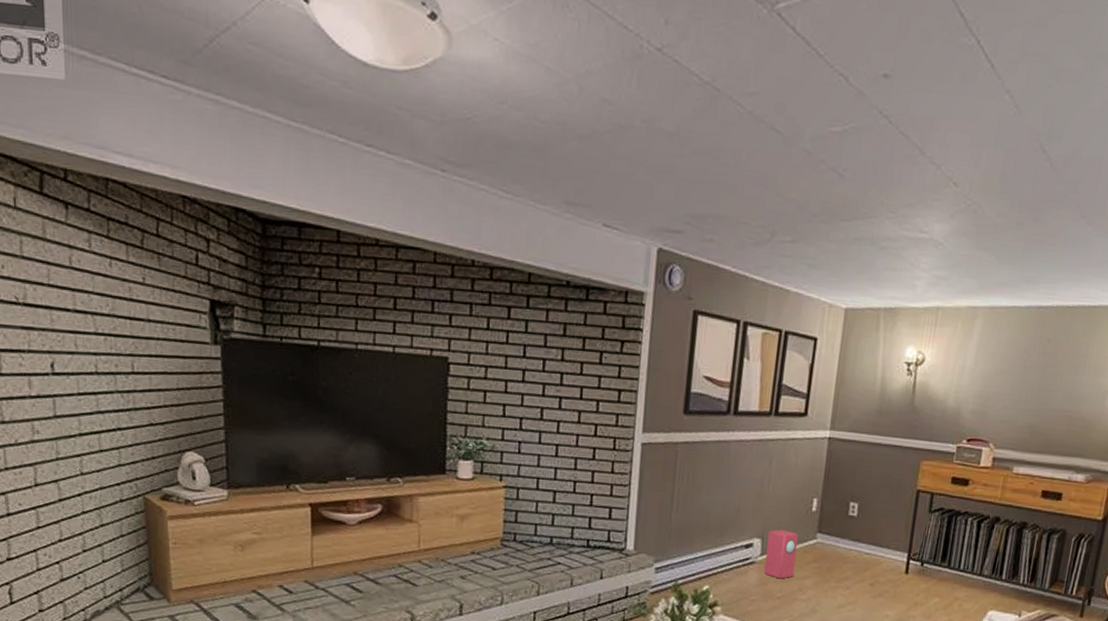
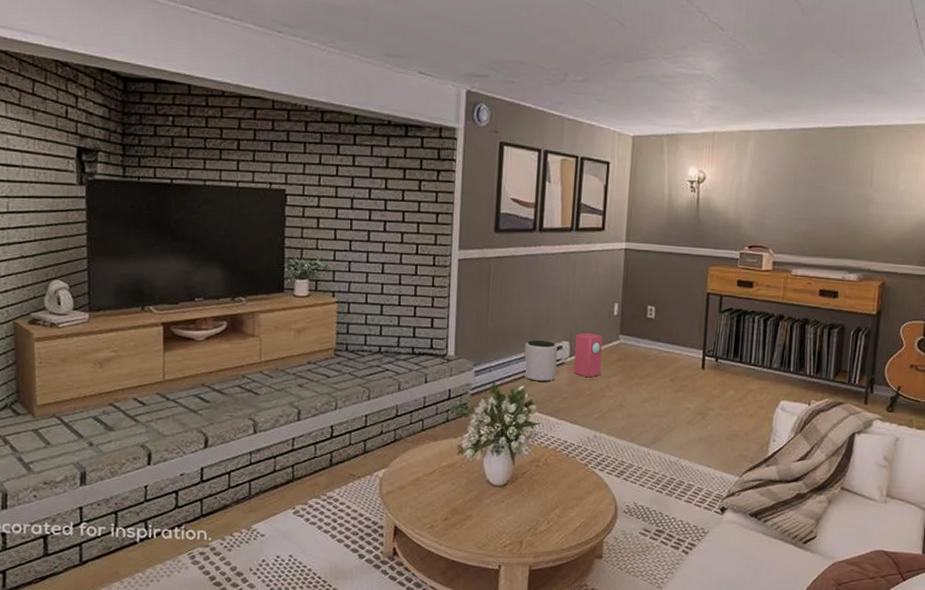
plant pot: none [708,536,748,582] -> present [523,340,558,382]

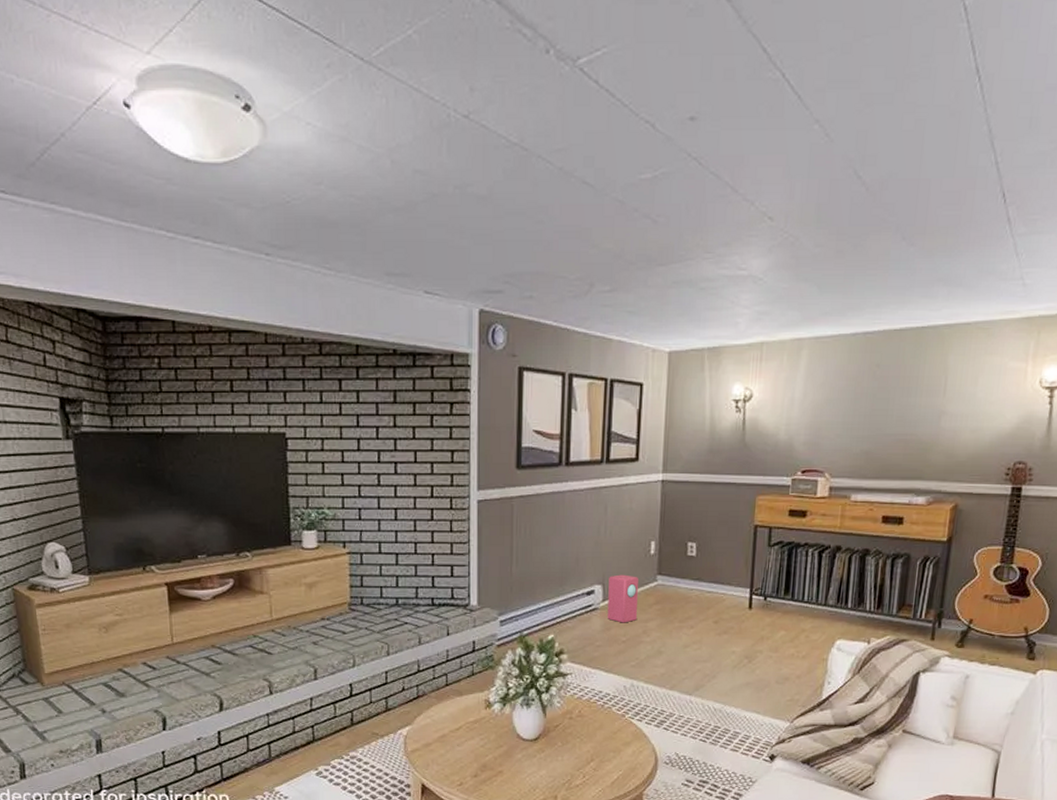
plant pot: present [523,340,558,382] -> none [552,586,589,629]

